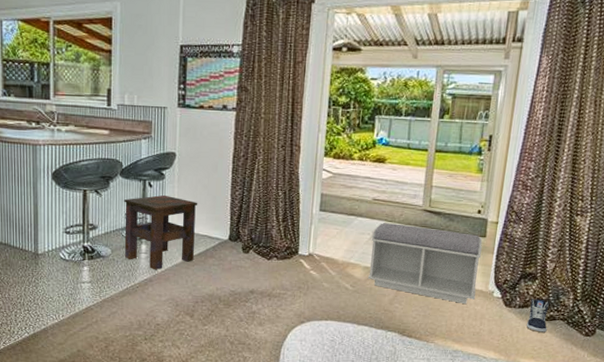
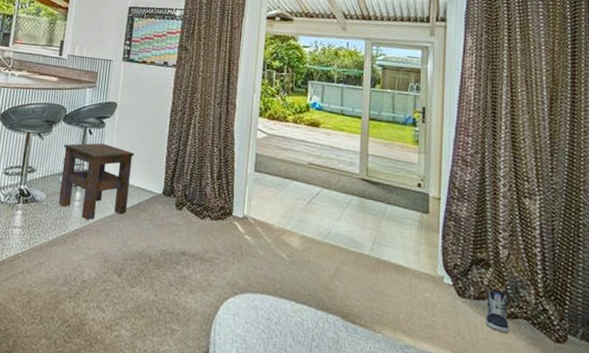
bench: present [367,223,483,305] -> none [305,189,426,290]

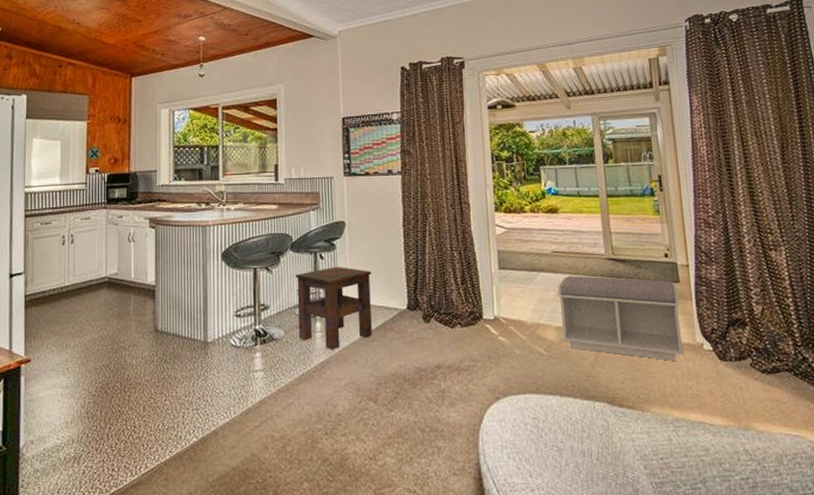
bench: none [305,189,426,290] -> present [557,276,685,362]
sneaker: present [486,289,510,334] -> none [746,348,774,390]

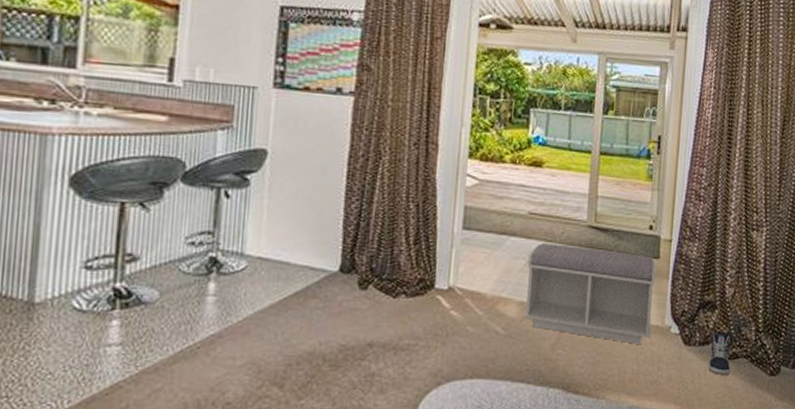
side table: present [295,266,372,351] -> none [181,208,297,321]
sneaker: none [746,348,774,390] -> present [709,332,731,376]

